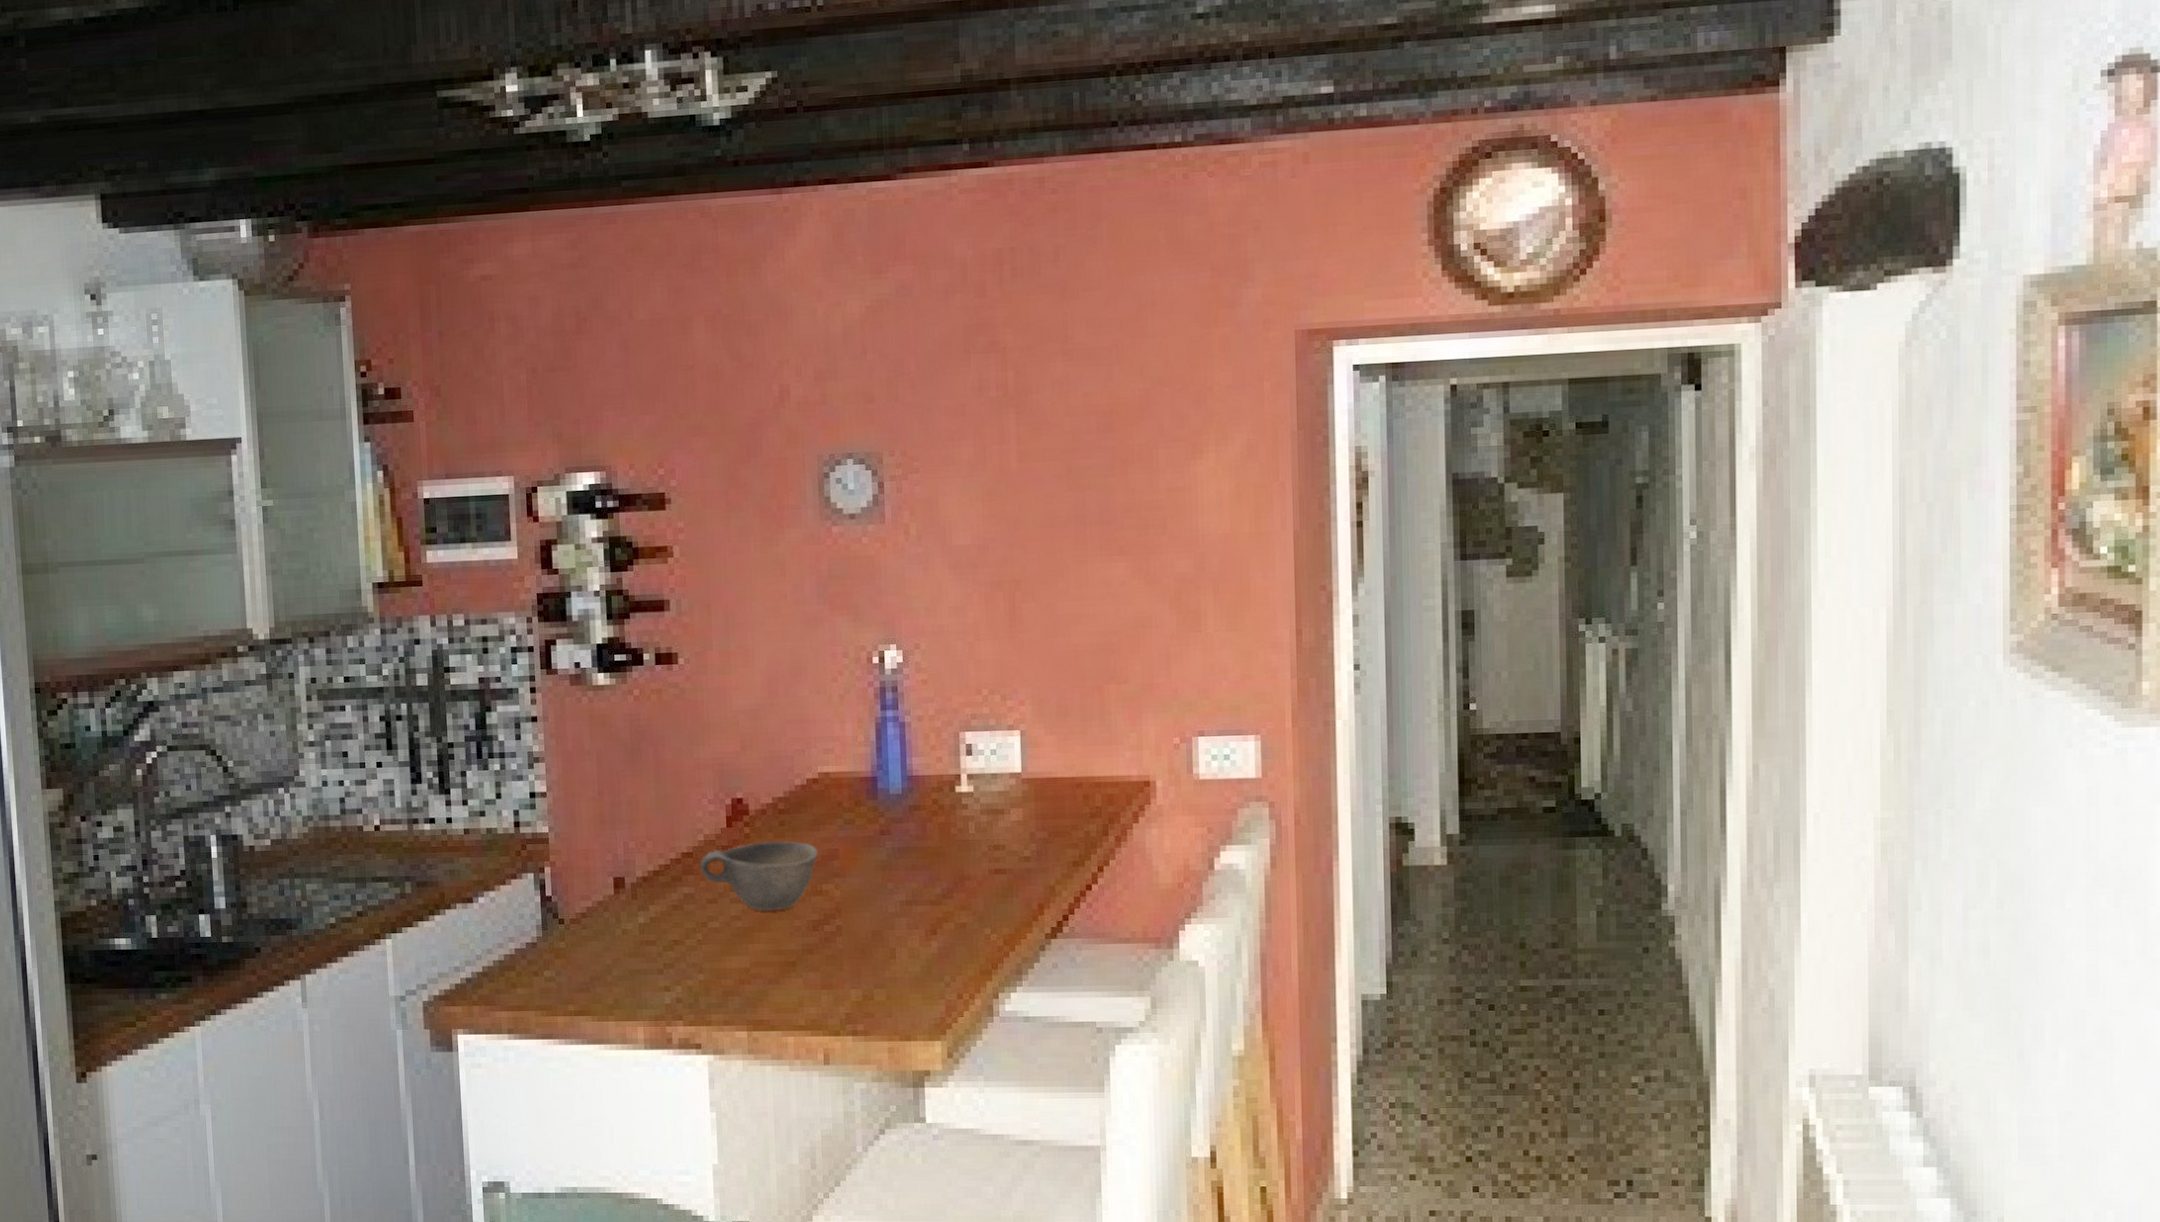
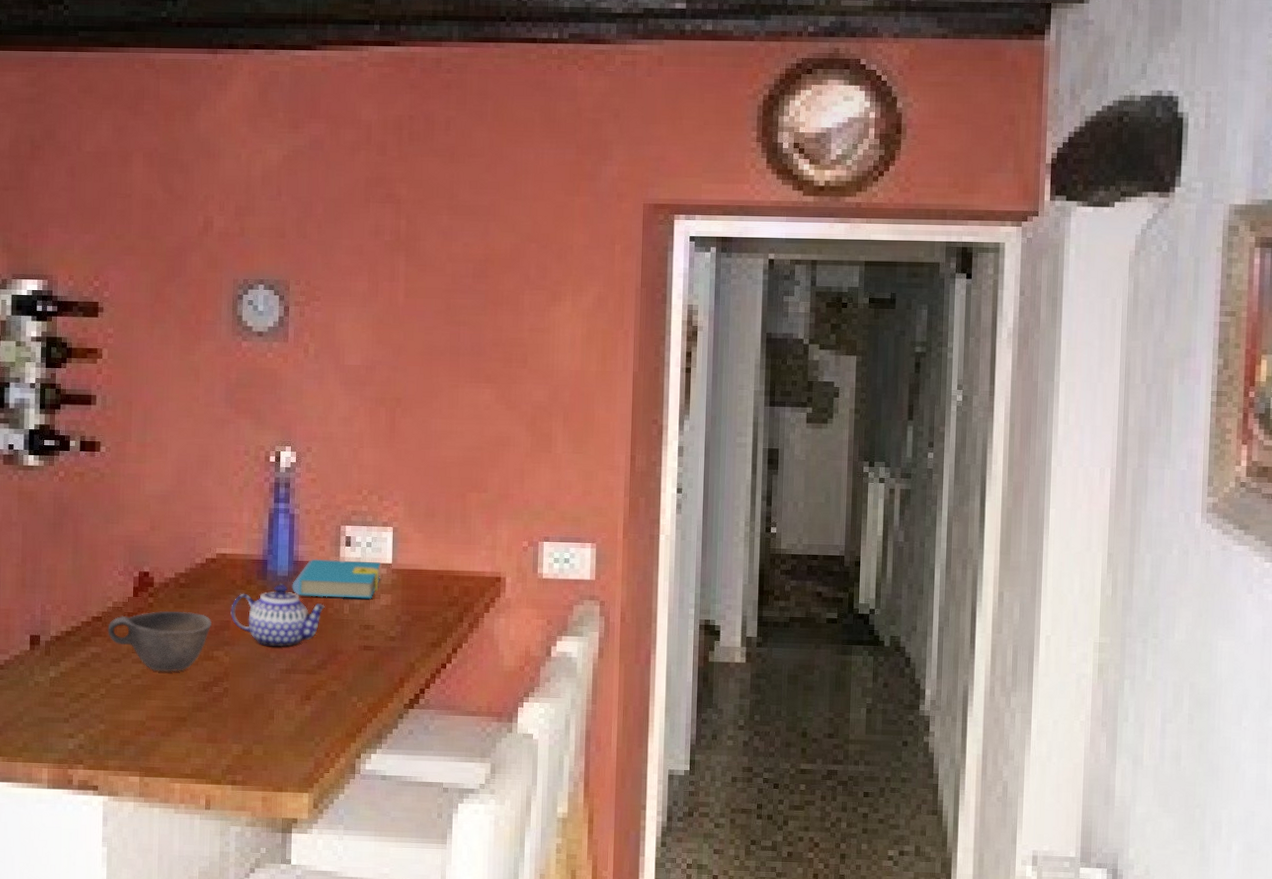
teapot: none [838,803,948,876] -> present [230,583,326,647]
book: none [907,771,1009,816] -> present [292,558,381,599]

